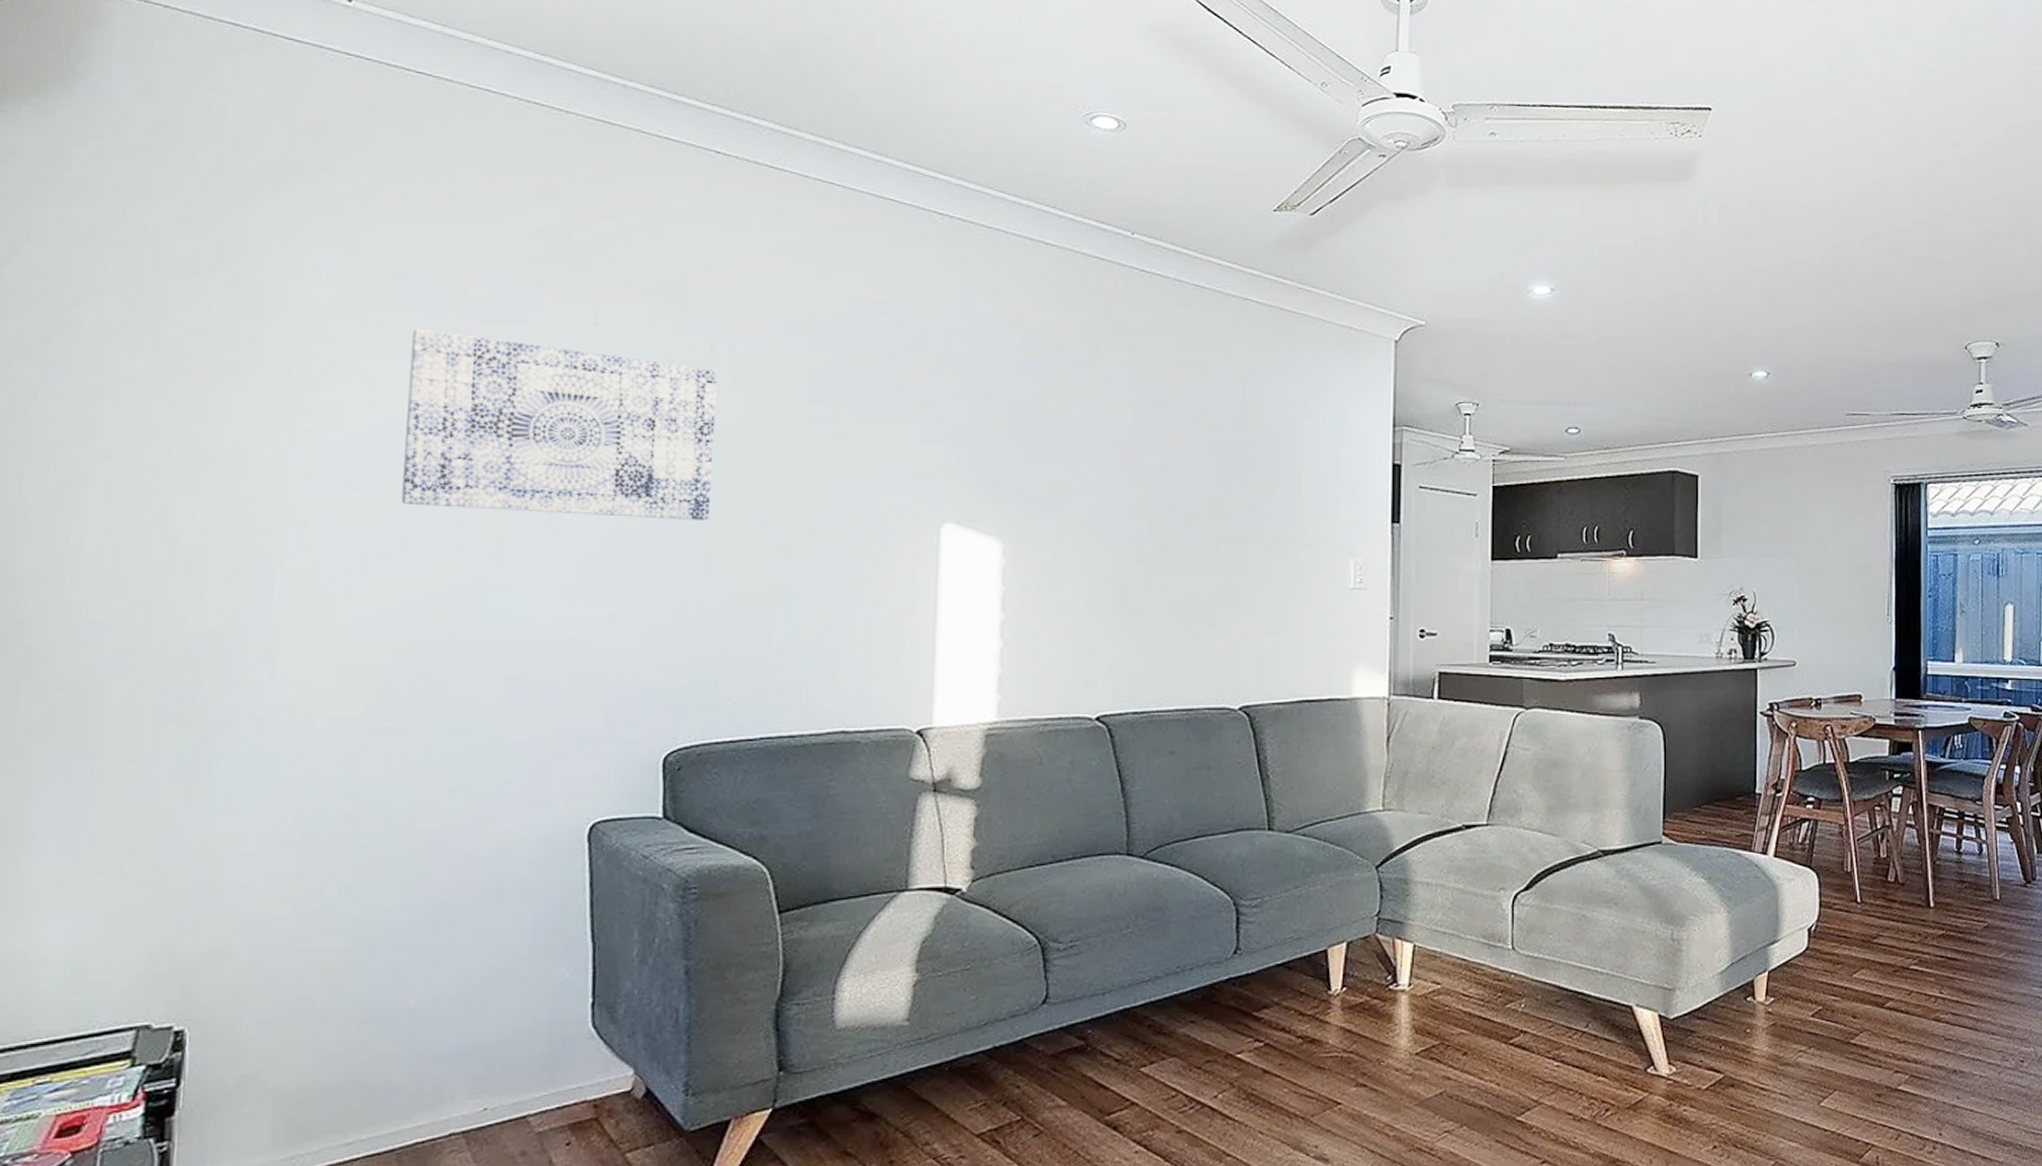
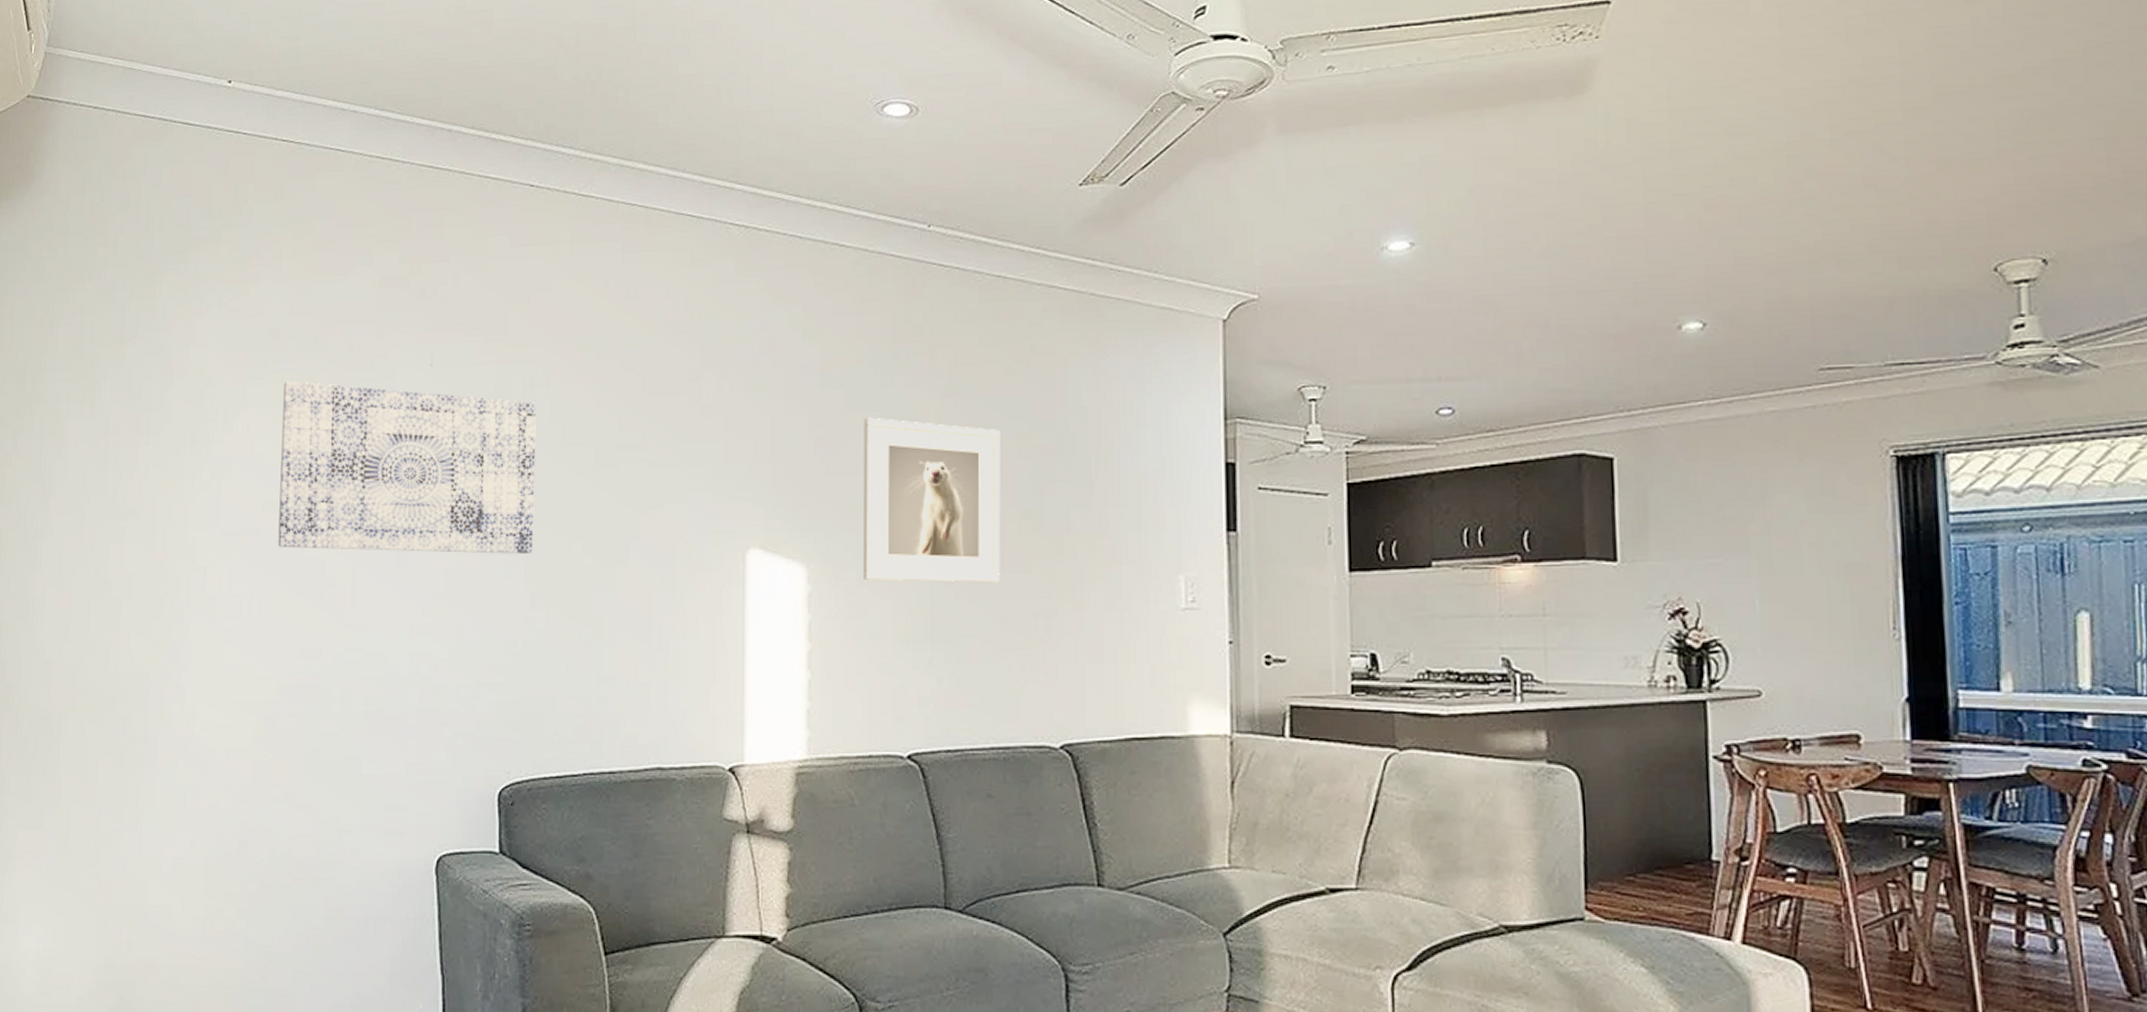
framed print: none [1057,405,1194,562] -> present [862,417,1001,583]

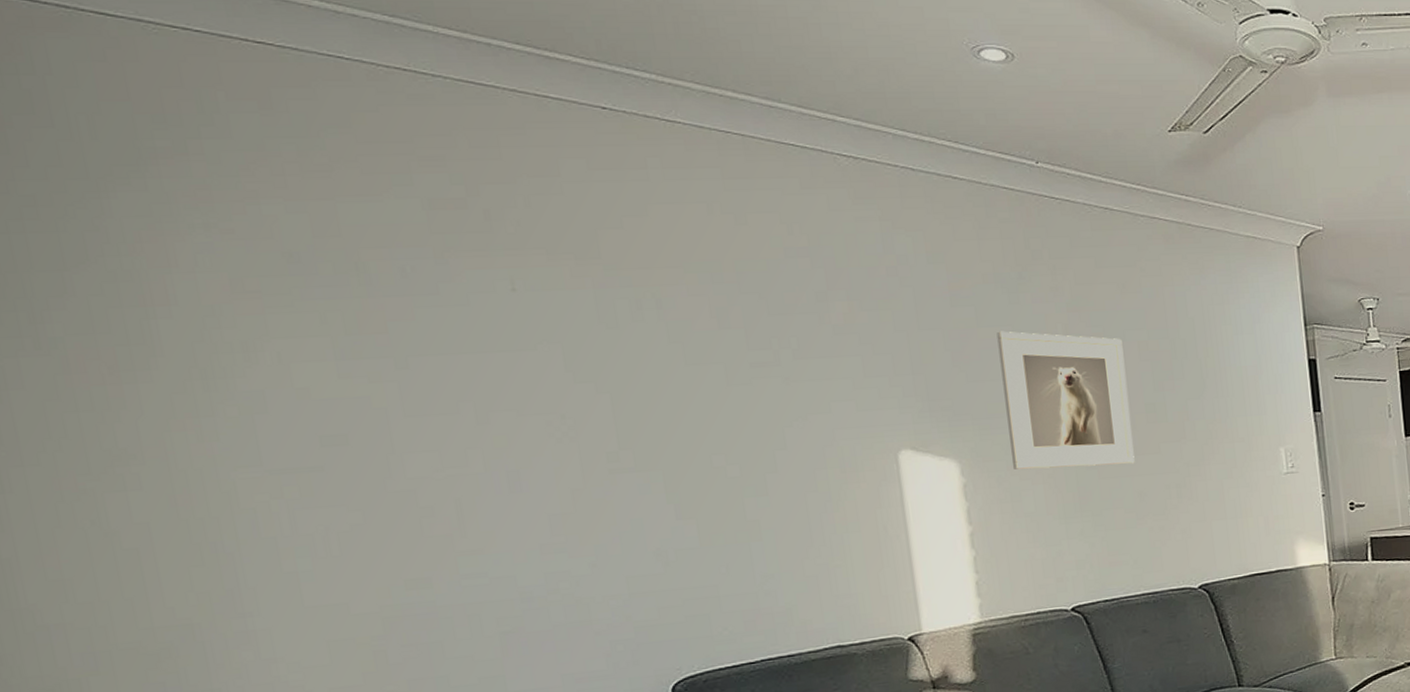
wall art: present [278,380,537,554] -> none [320,308,671,482]

